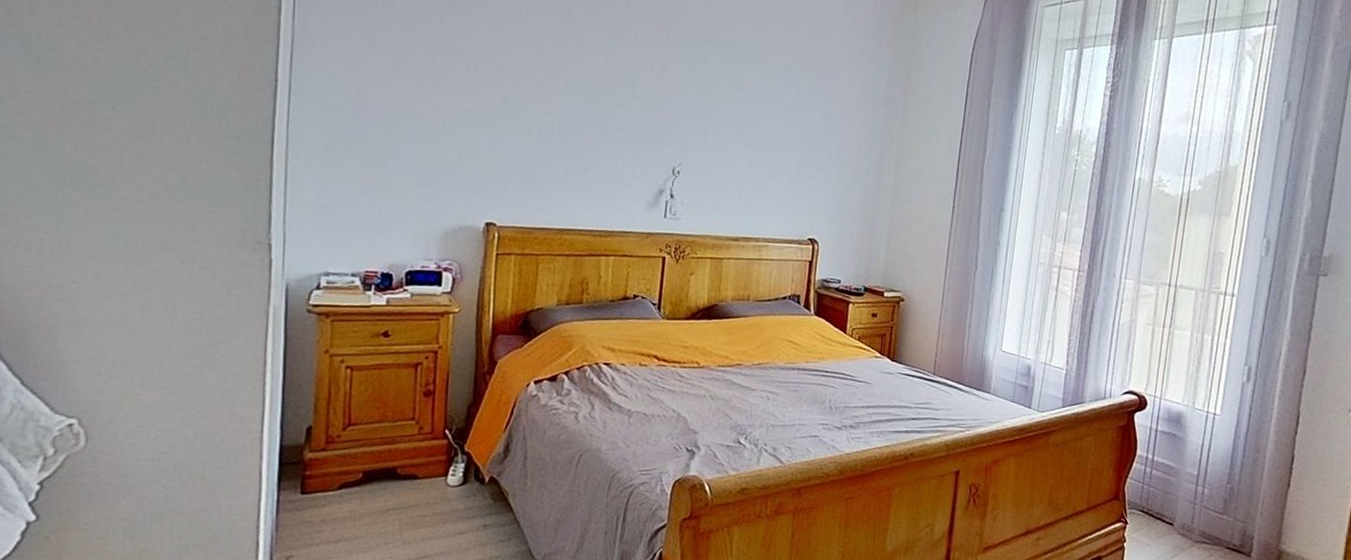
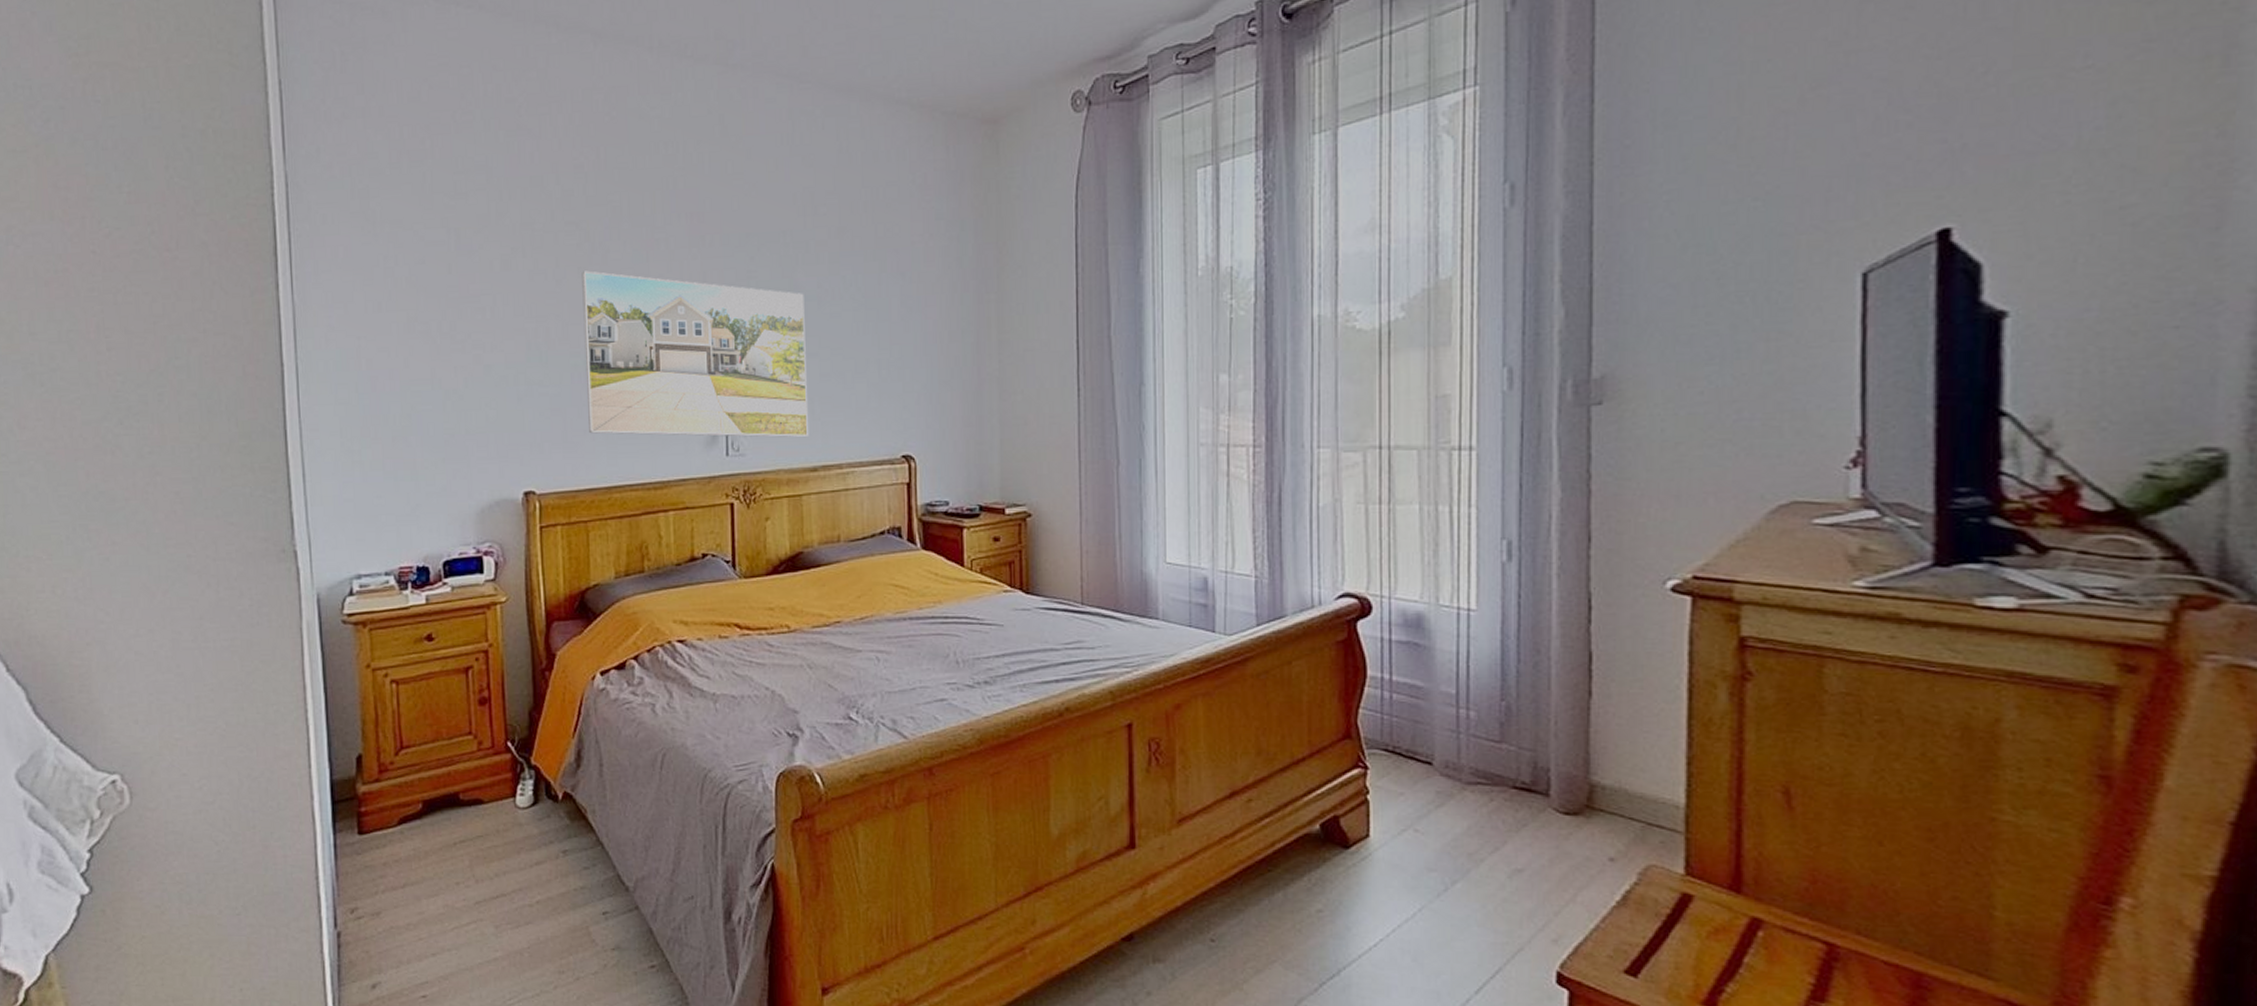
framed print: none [549,45,746,213] -> present [582,270,809,438]

